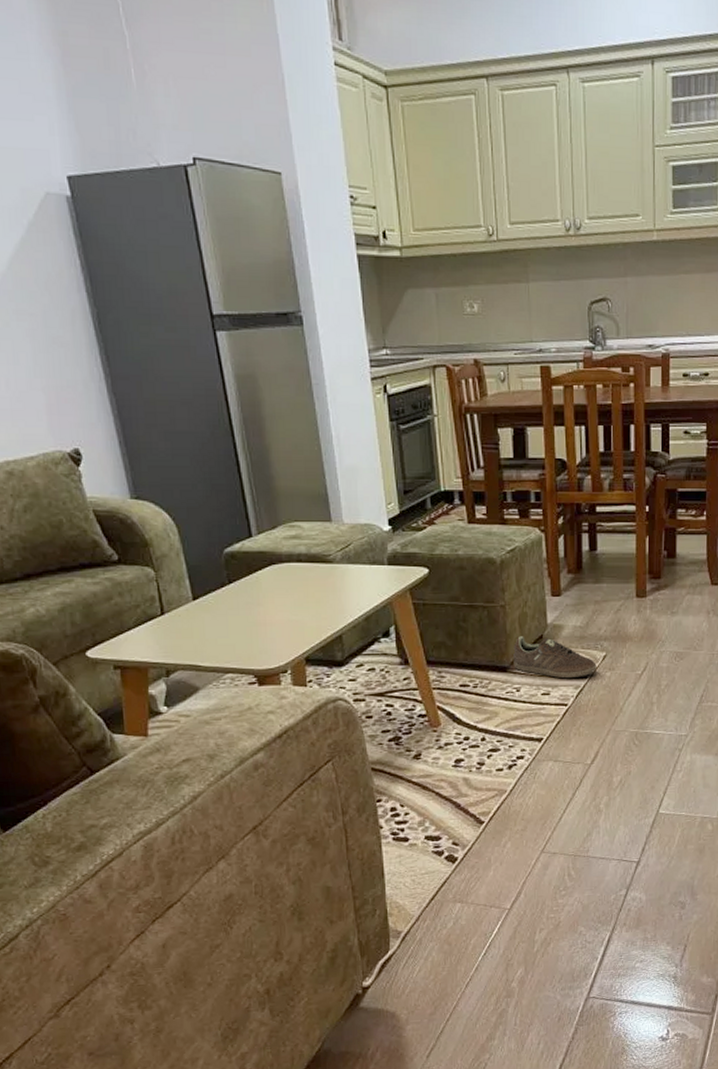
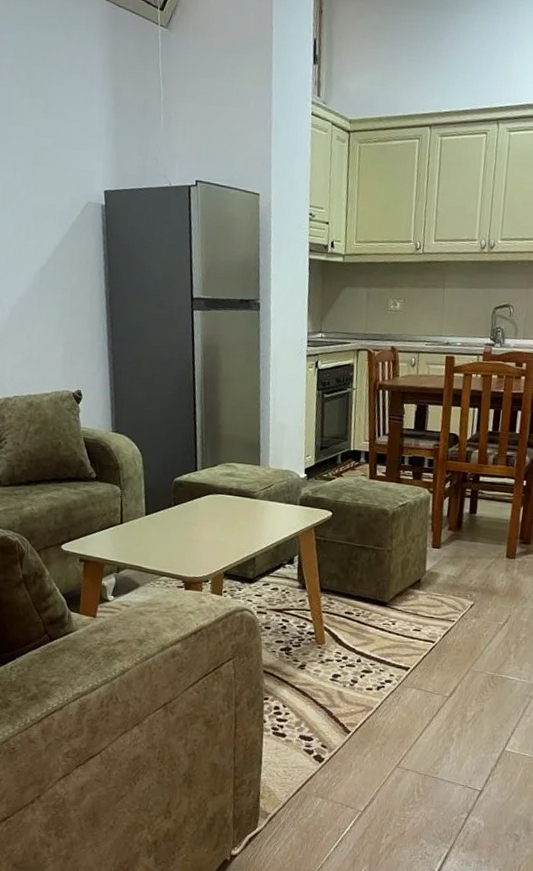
sneaker: present [513,636,597,679] -> none [392,578,464,620]

